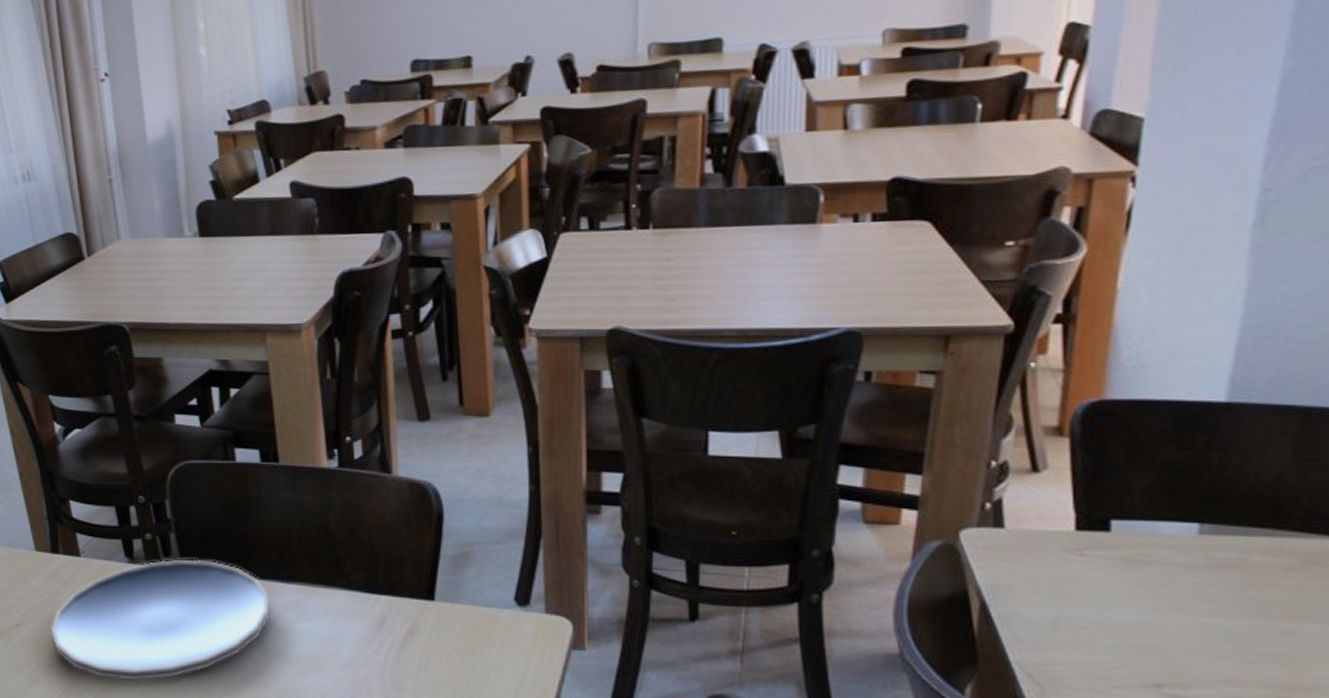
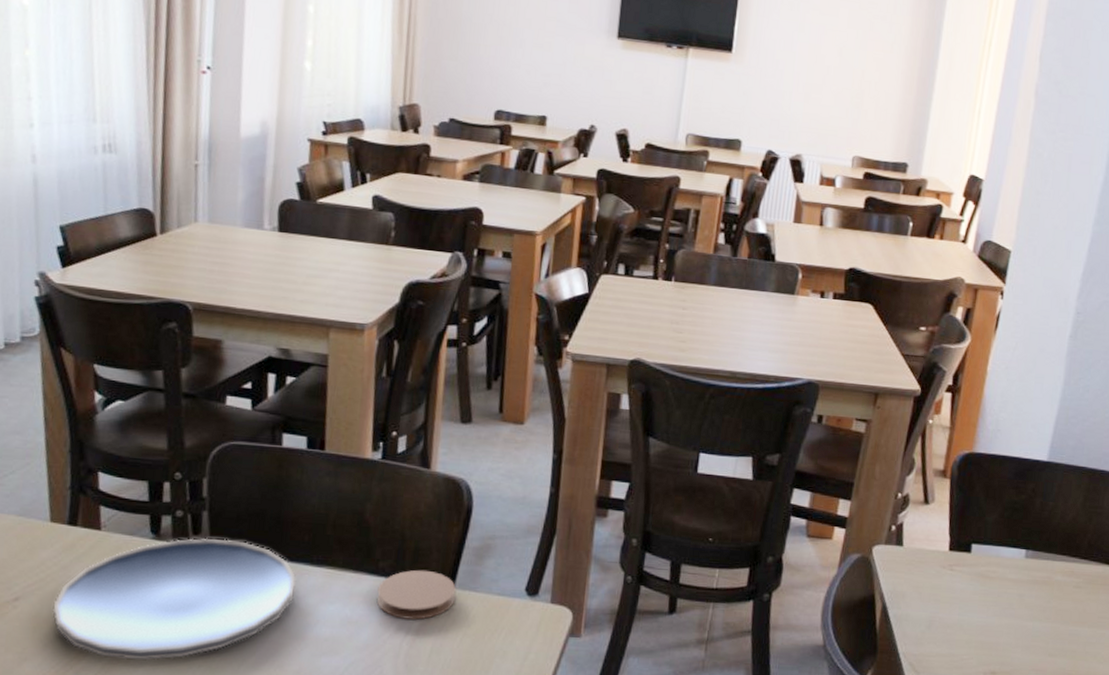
coaster: none [353,582,437,635] -> present [376,569,456,620]

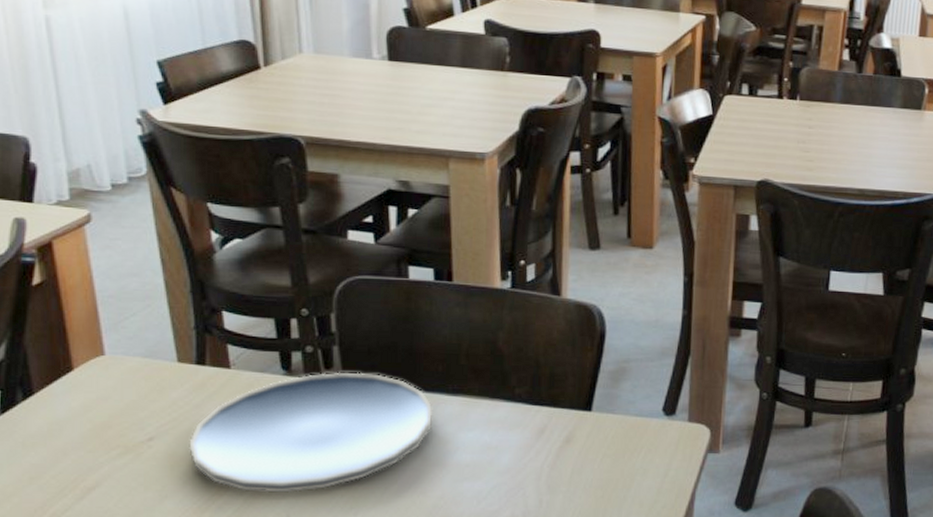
coaster: present [376,569,456,620] -> none [515,394,593,443]

